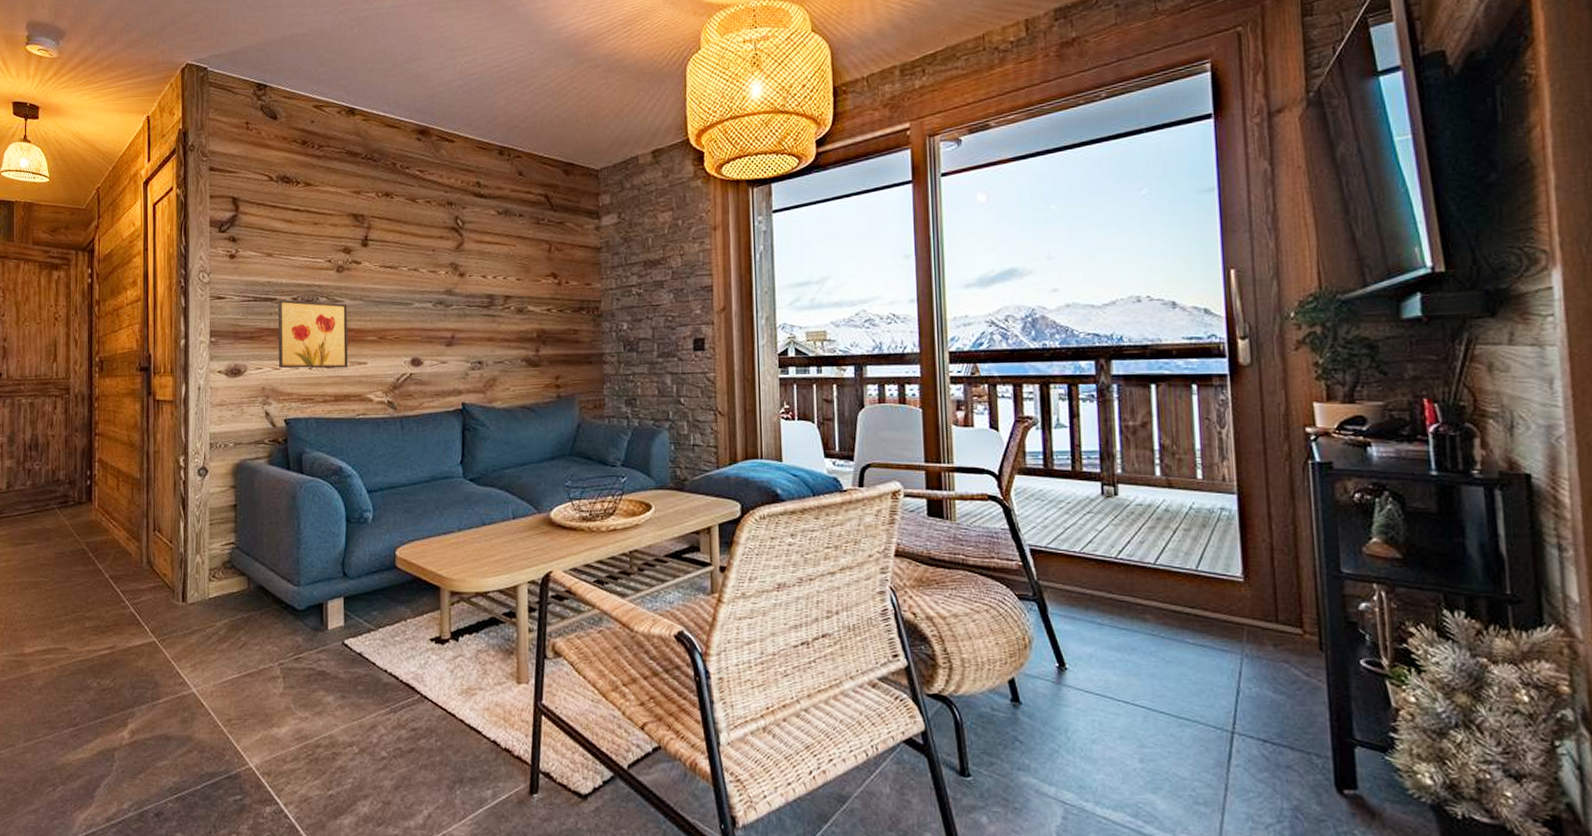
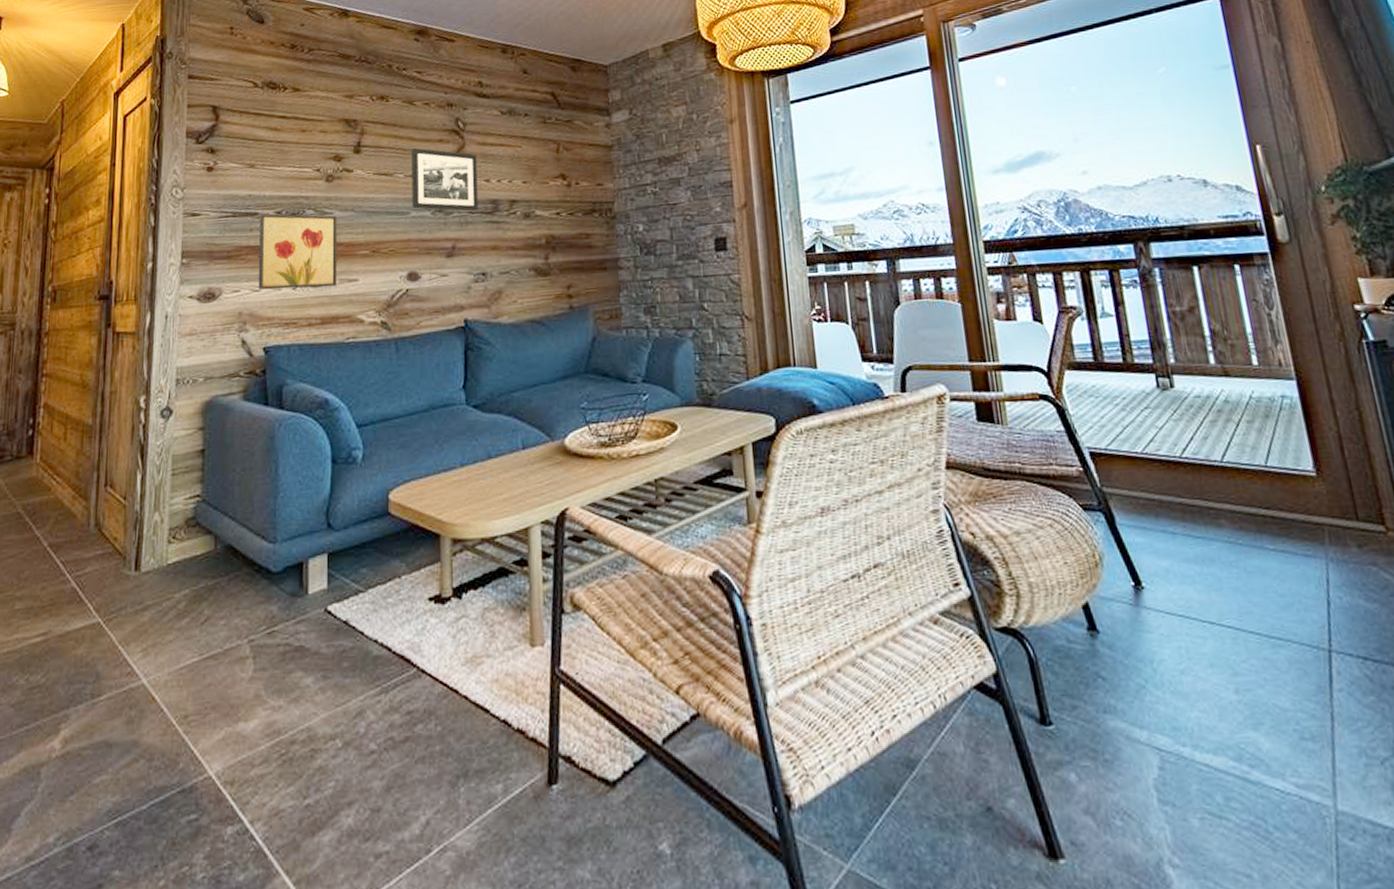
picture frame: none [414,244,475,305] -> present [411,148,478,211]

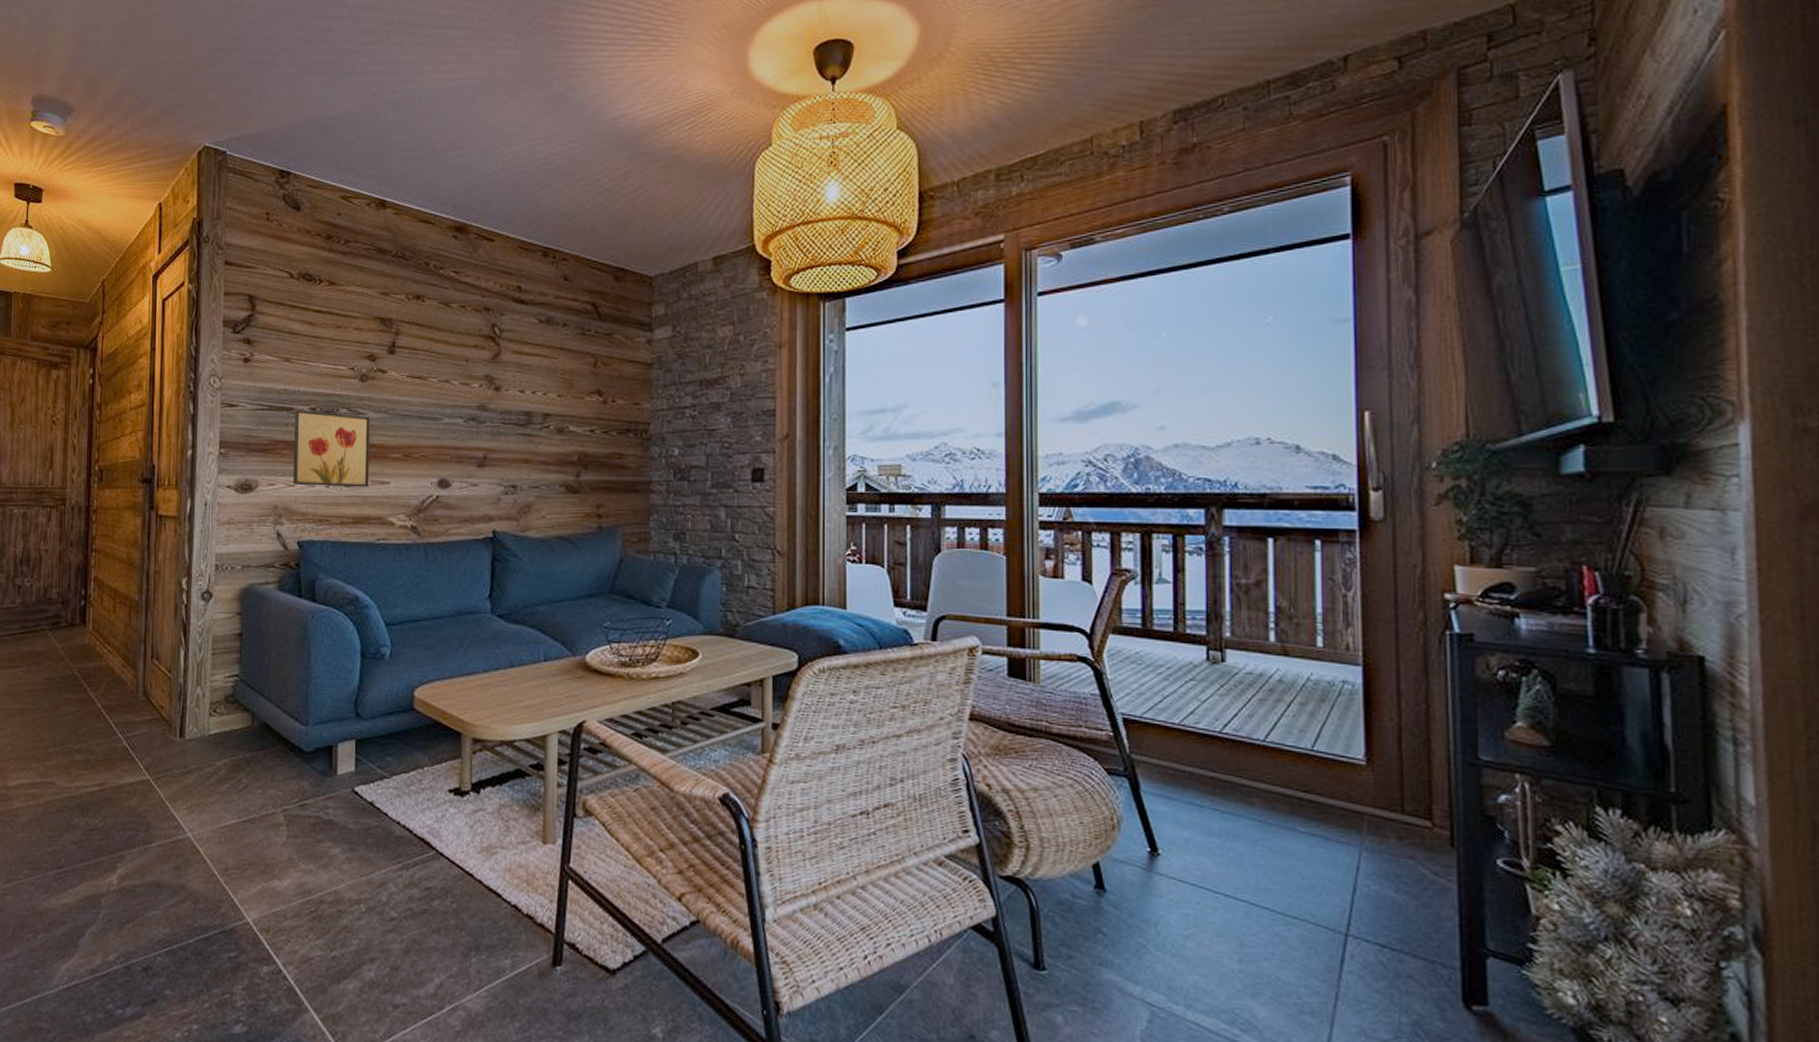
picture frame: present [411,148,478,211] -> none [445,353,512,422]

